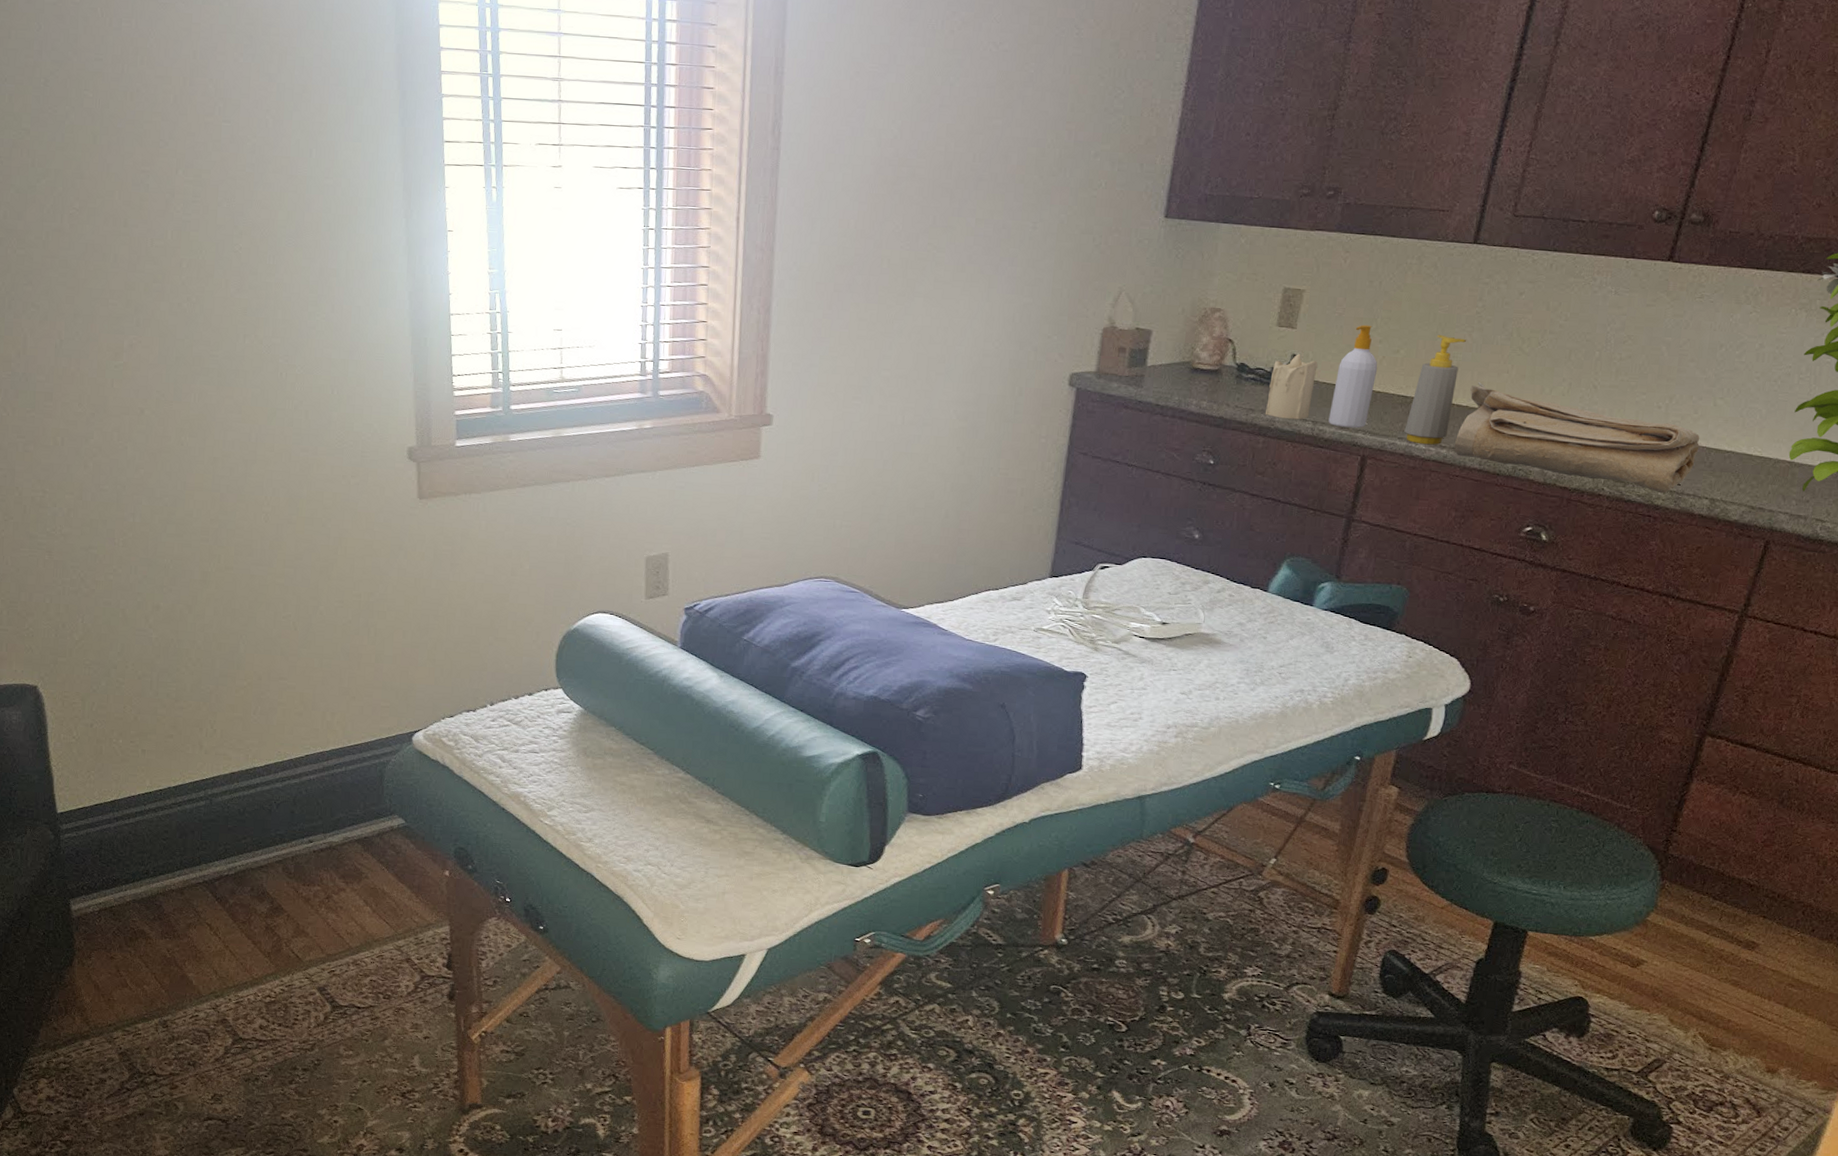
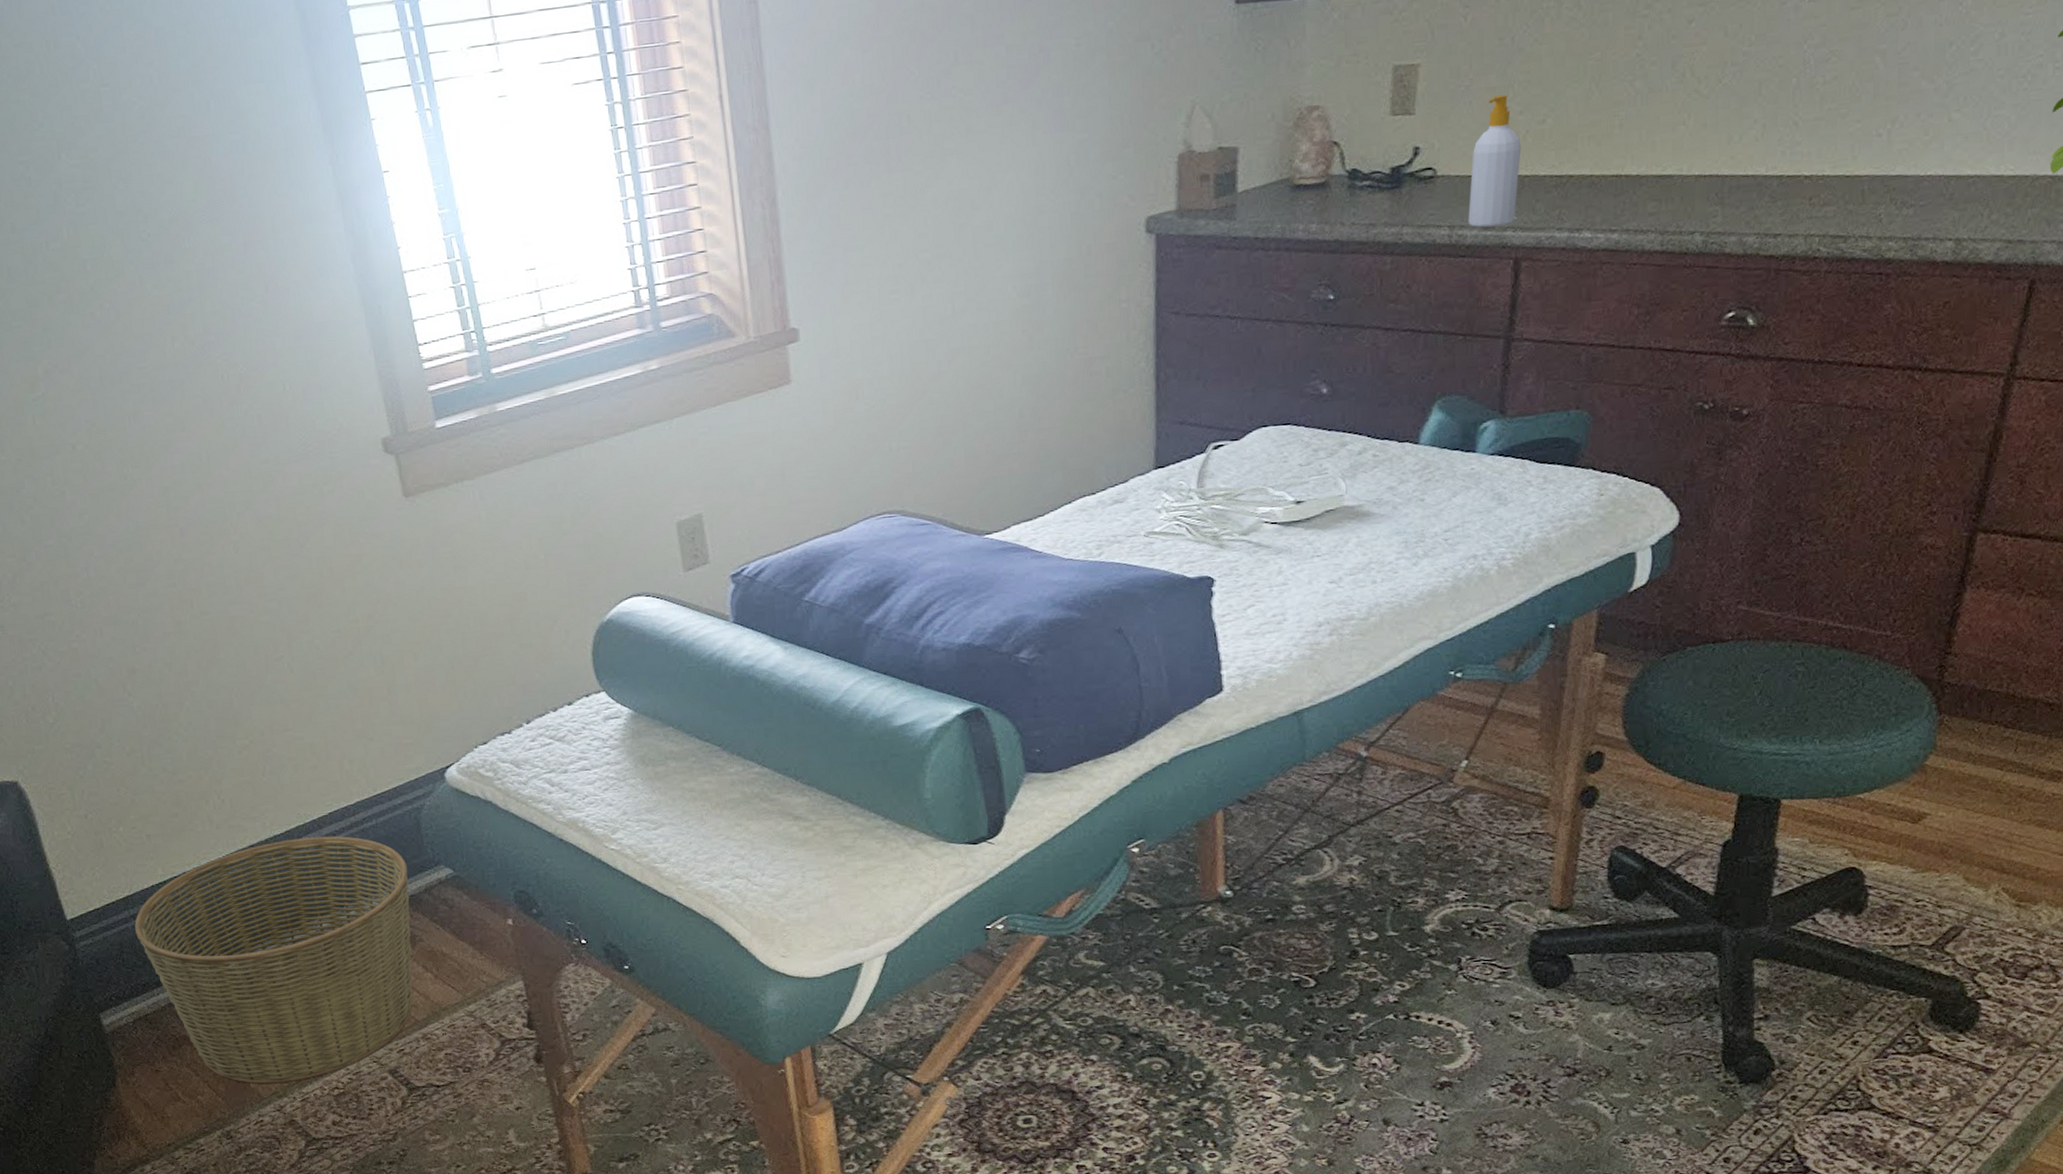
basket: none [116,772,366,985] -> present [135,836,414,1084]
candle: present [1264,354,1318,420] -> none [1388,145,1447,230]
soap bottle: present [1404,334,1467,445] -> none [1563,90,1629,233]
towel: present [1454,382,1700,494] -> none [1627,142,1935,243]

